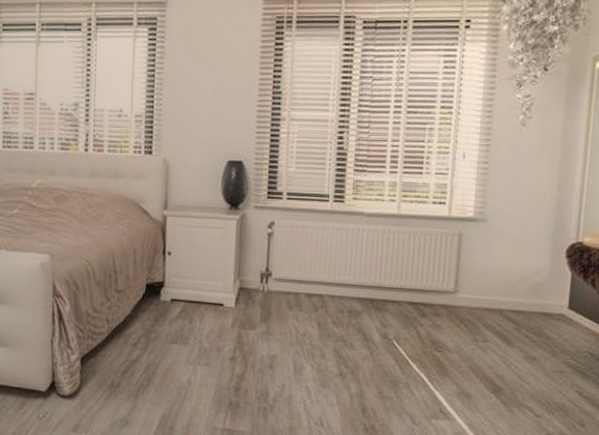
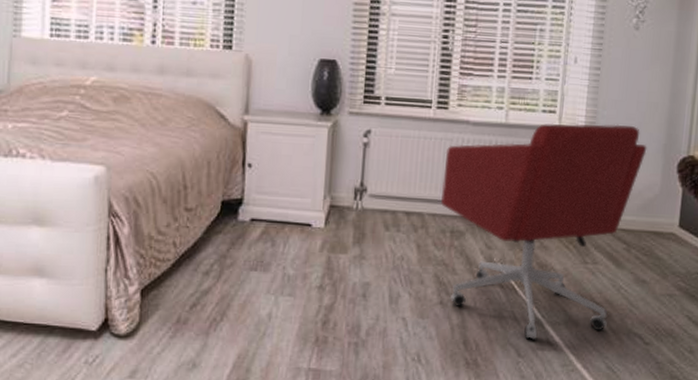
armchair: none [339,213,536,411] -> present [441,123,647,341]

